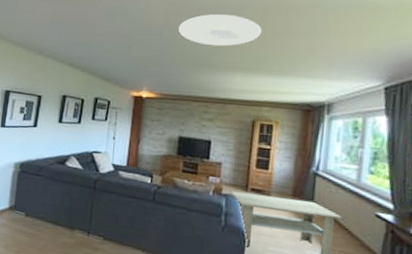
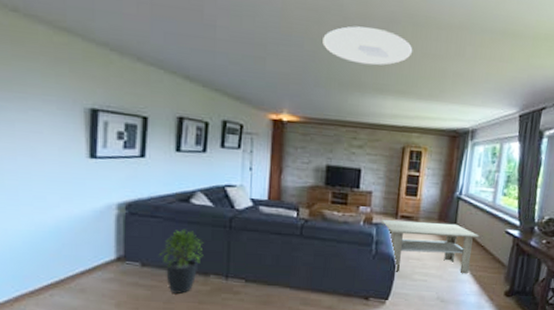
potted plant: none [38,187,73,244] -> present [158,229,204,294]

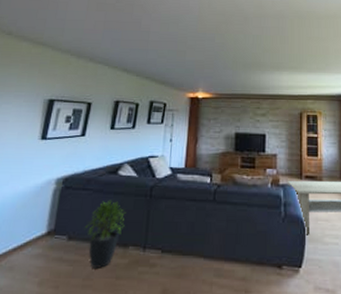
ceiling light: present [322,26,413,65] -> none [229,23,300,50]

